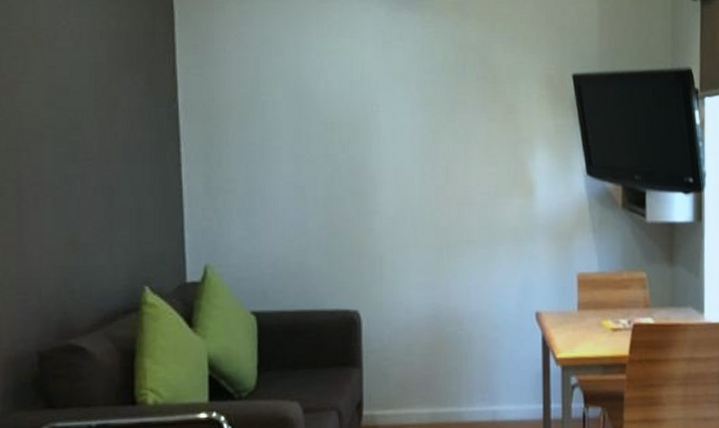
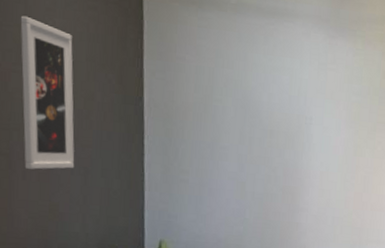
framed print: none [28,17,98,195] -> present [20,15,75,170]

